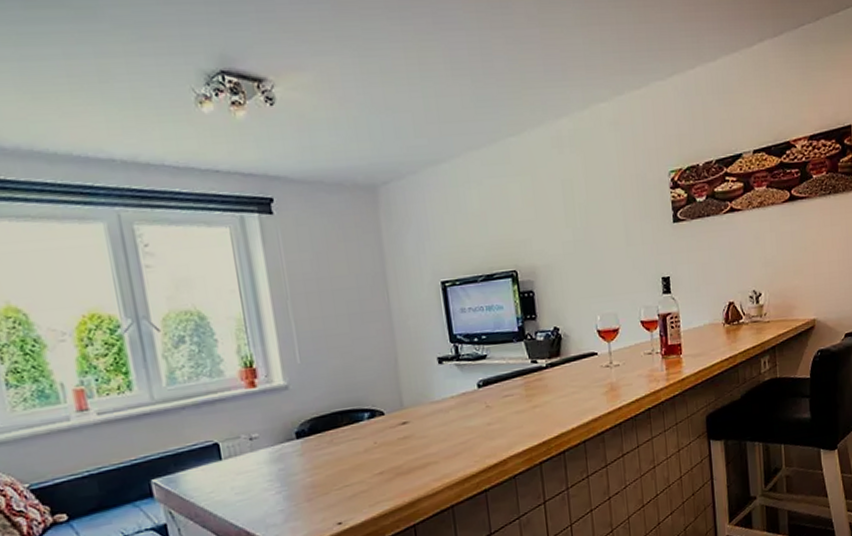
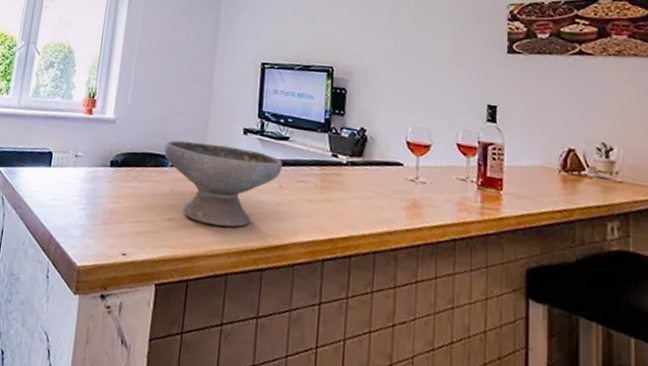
bowl: none [354,377,486,466] -> present [164,140,283,227]

